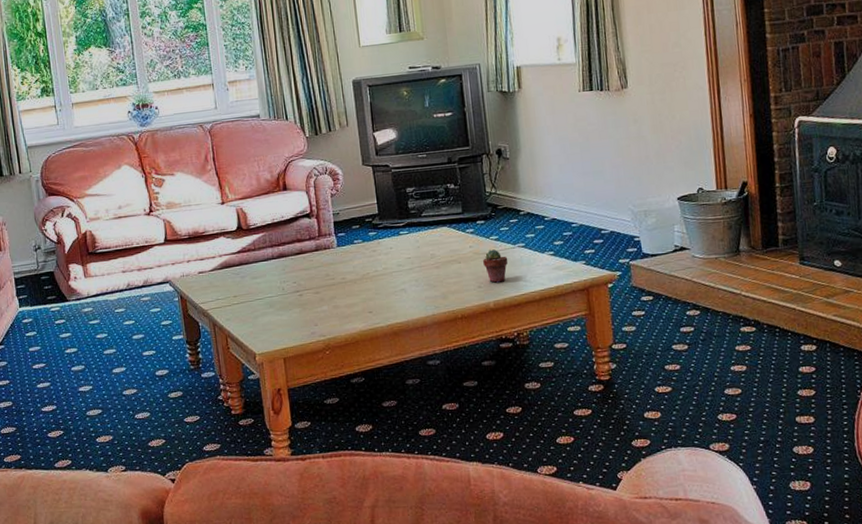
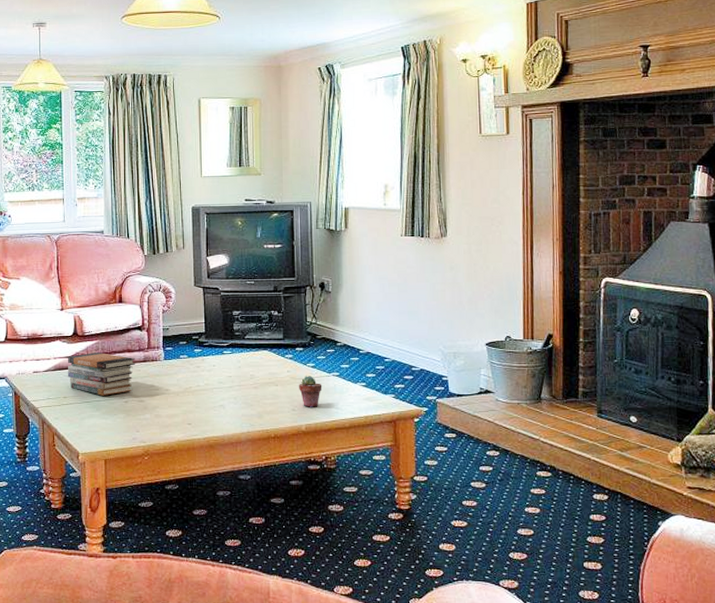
book stack: none [234,245,308,291] -> present [67,352,136,396]

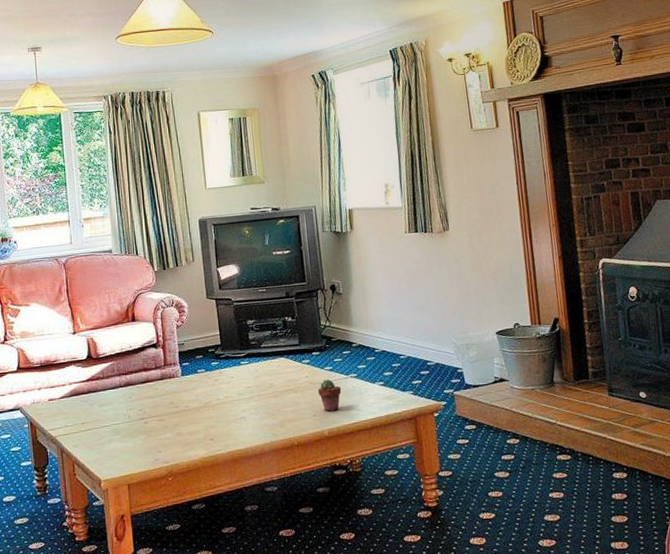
book stack: present [67,352,136,396] -> none [83,374,153,419]

